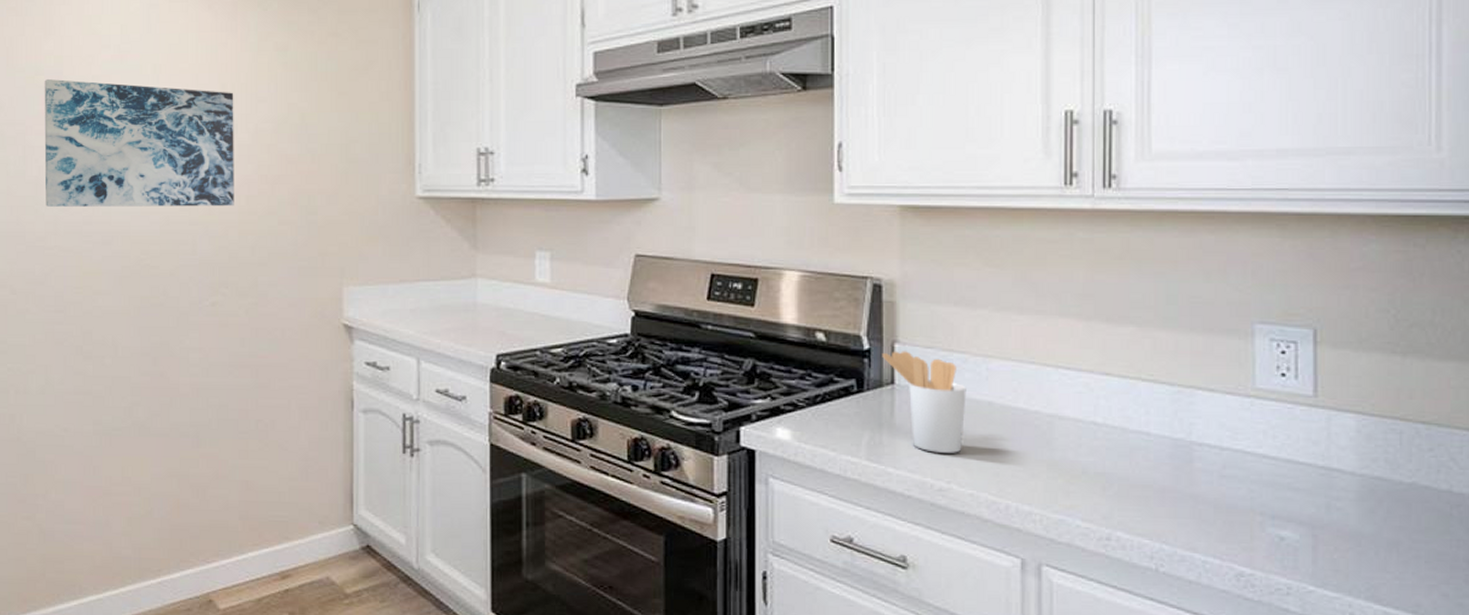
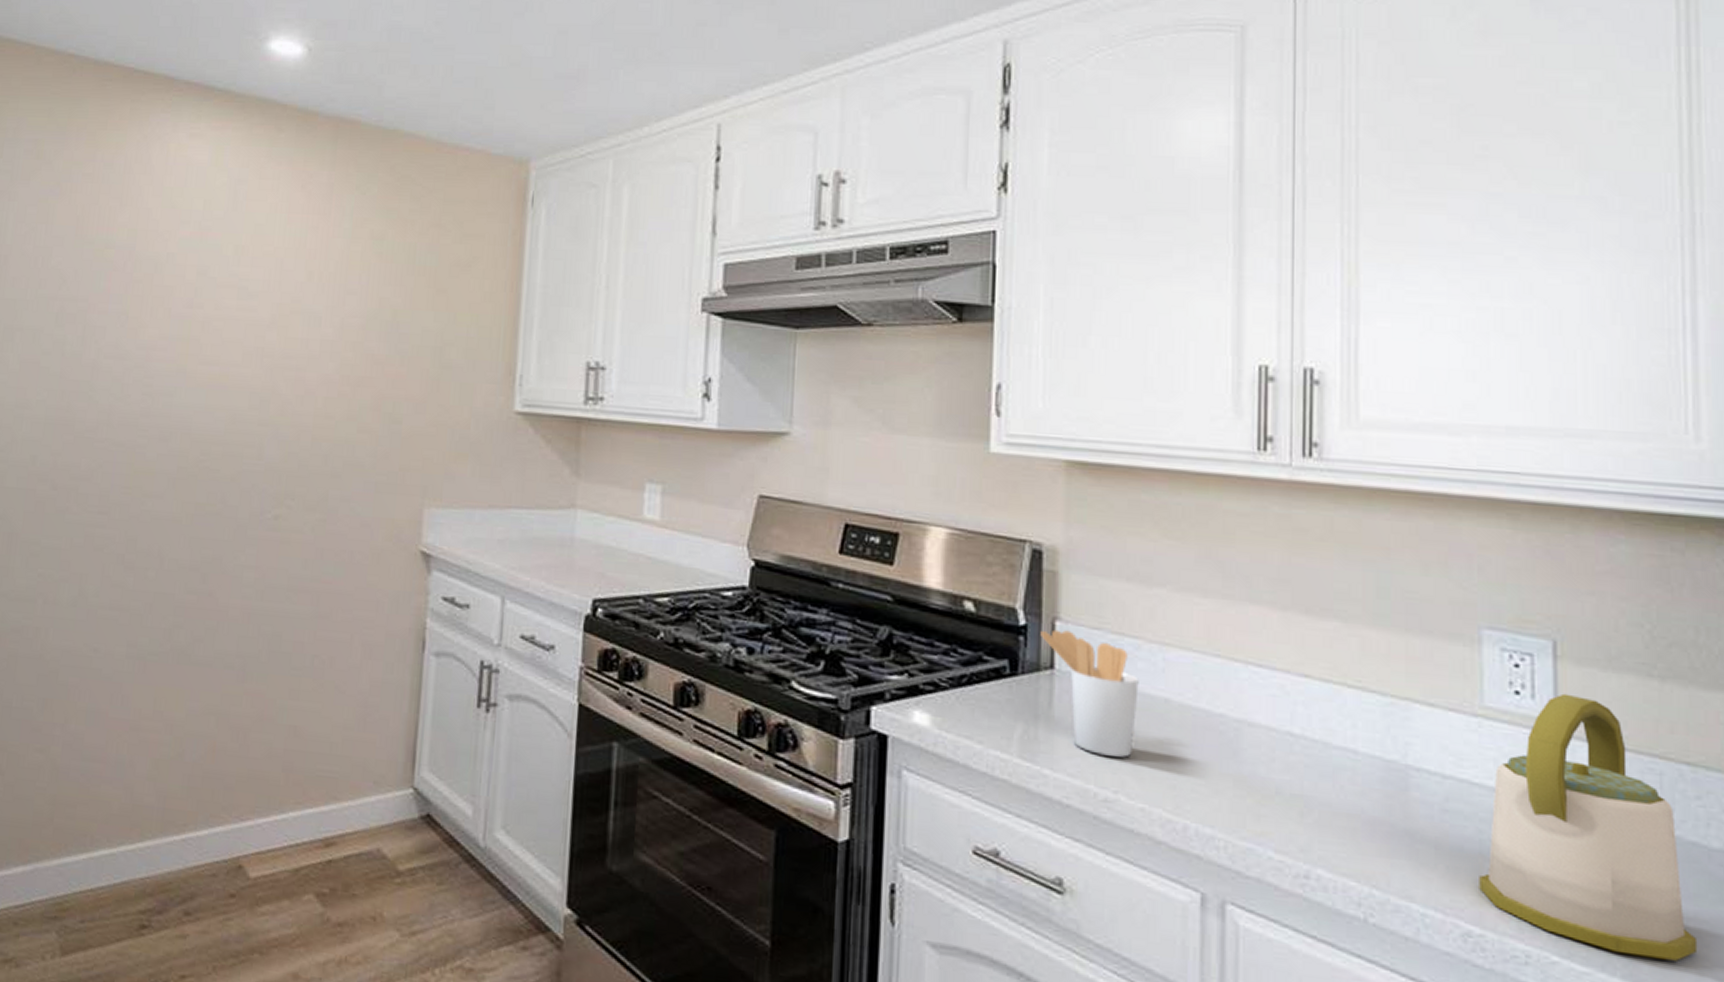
wall art: present [44,79,234,207] -> none [101,254,321,408]
kettle: none [1250,372,1426,582] -> present [1479,693,1696,961]

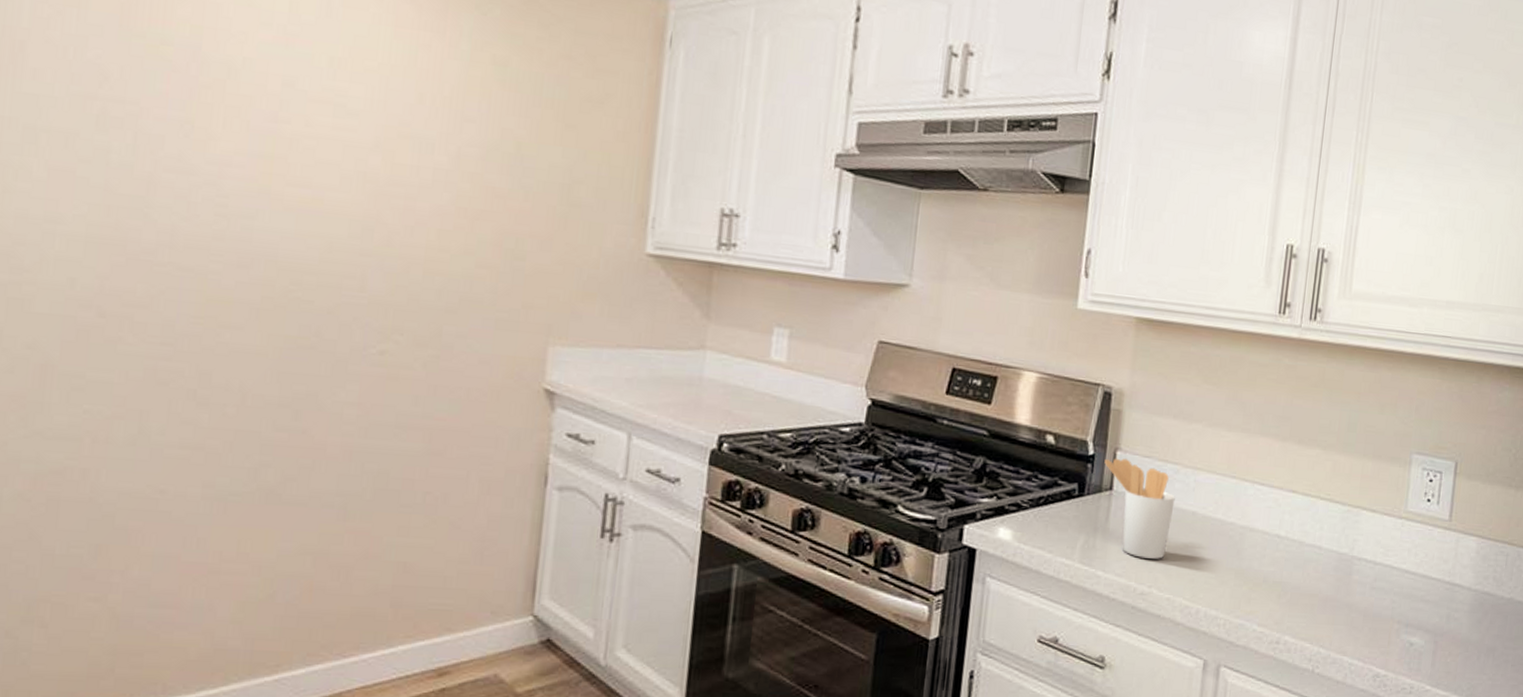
kettle: present [1479,693,1696,961] -> none [1388,500,1512,683]

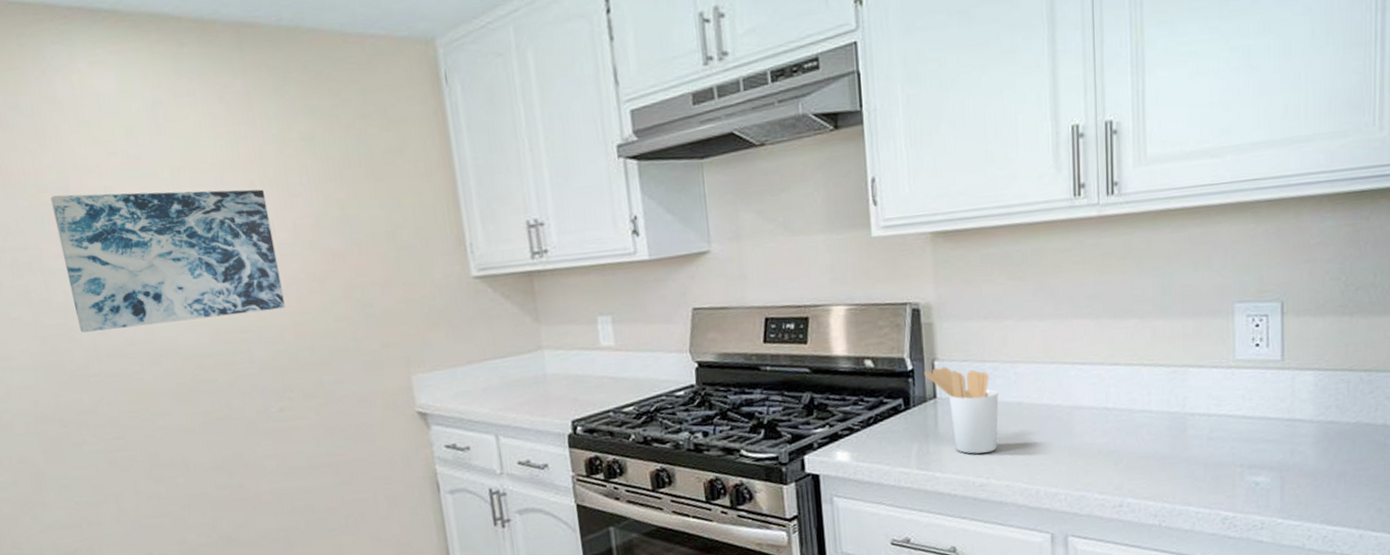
wall art: none [160,52,434,240] -> present [50,189,285,333]

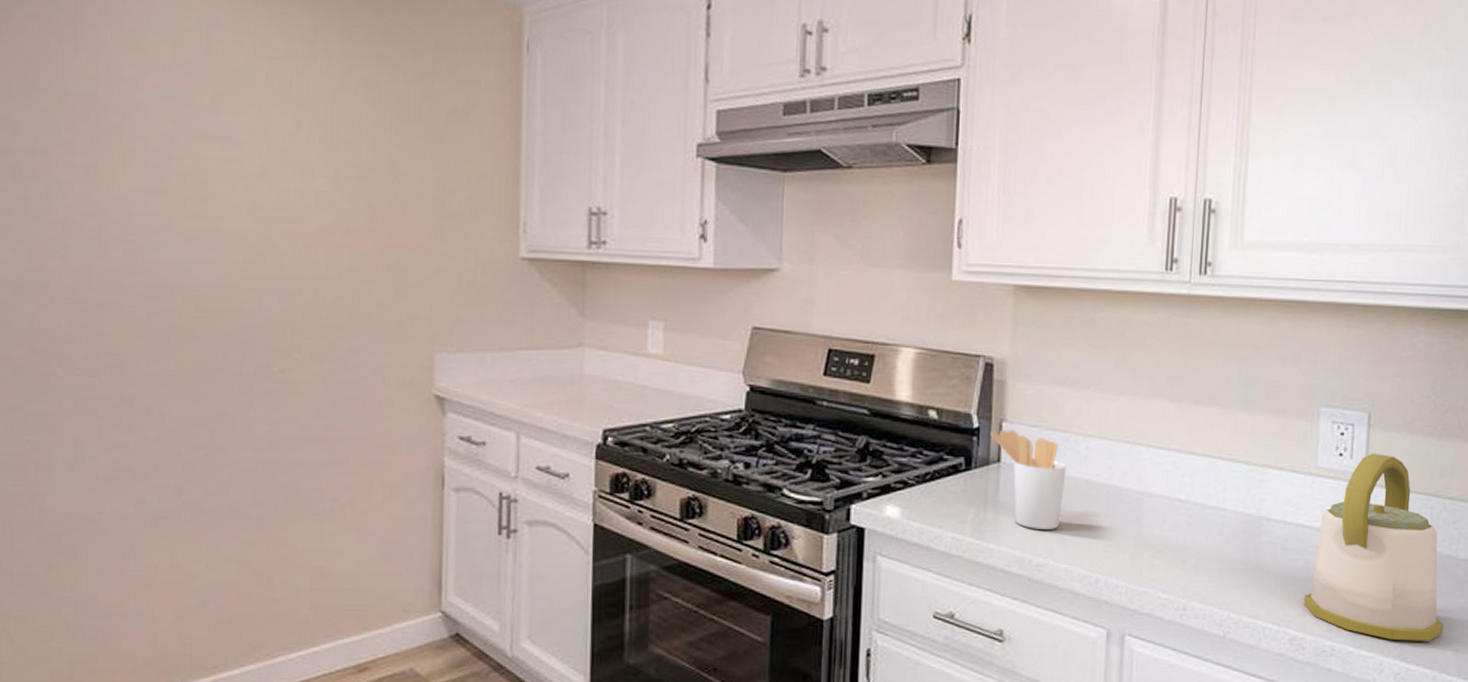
wall art: present [50,189,285,333] -> none [74,102,311,261]
kettle: none [1232,338,1366,507] -> present [1304,453,1443,641]

